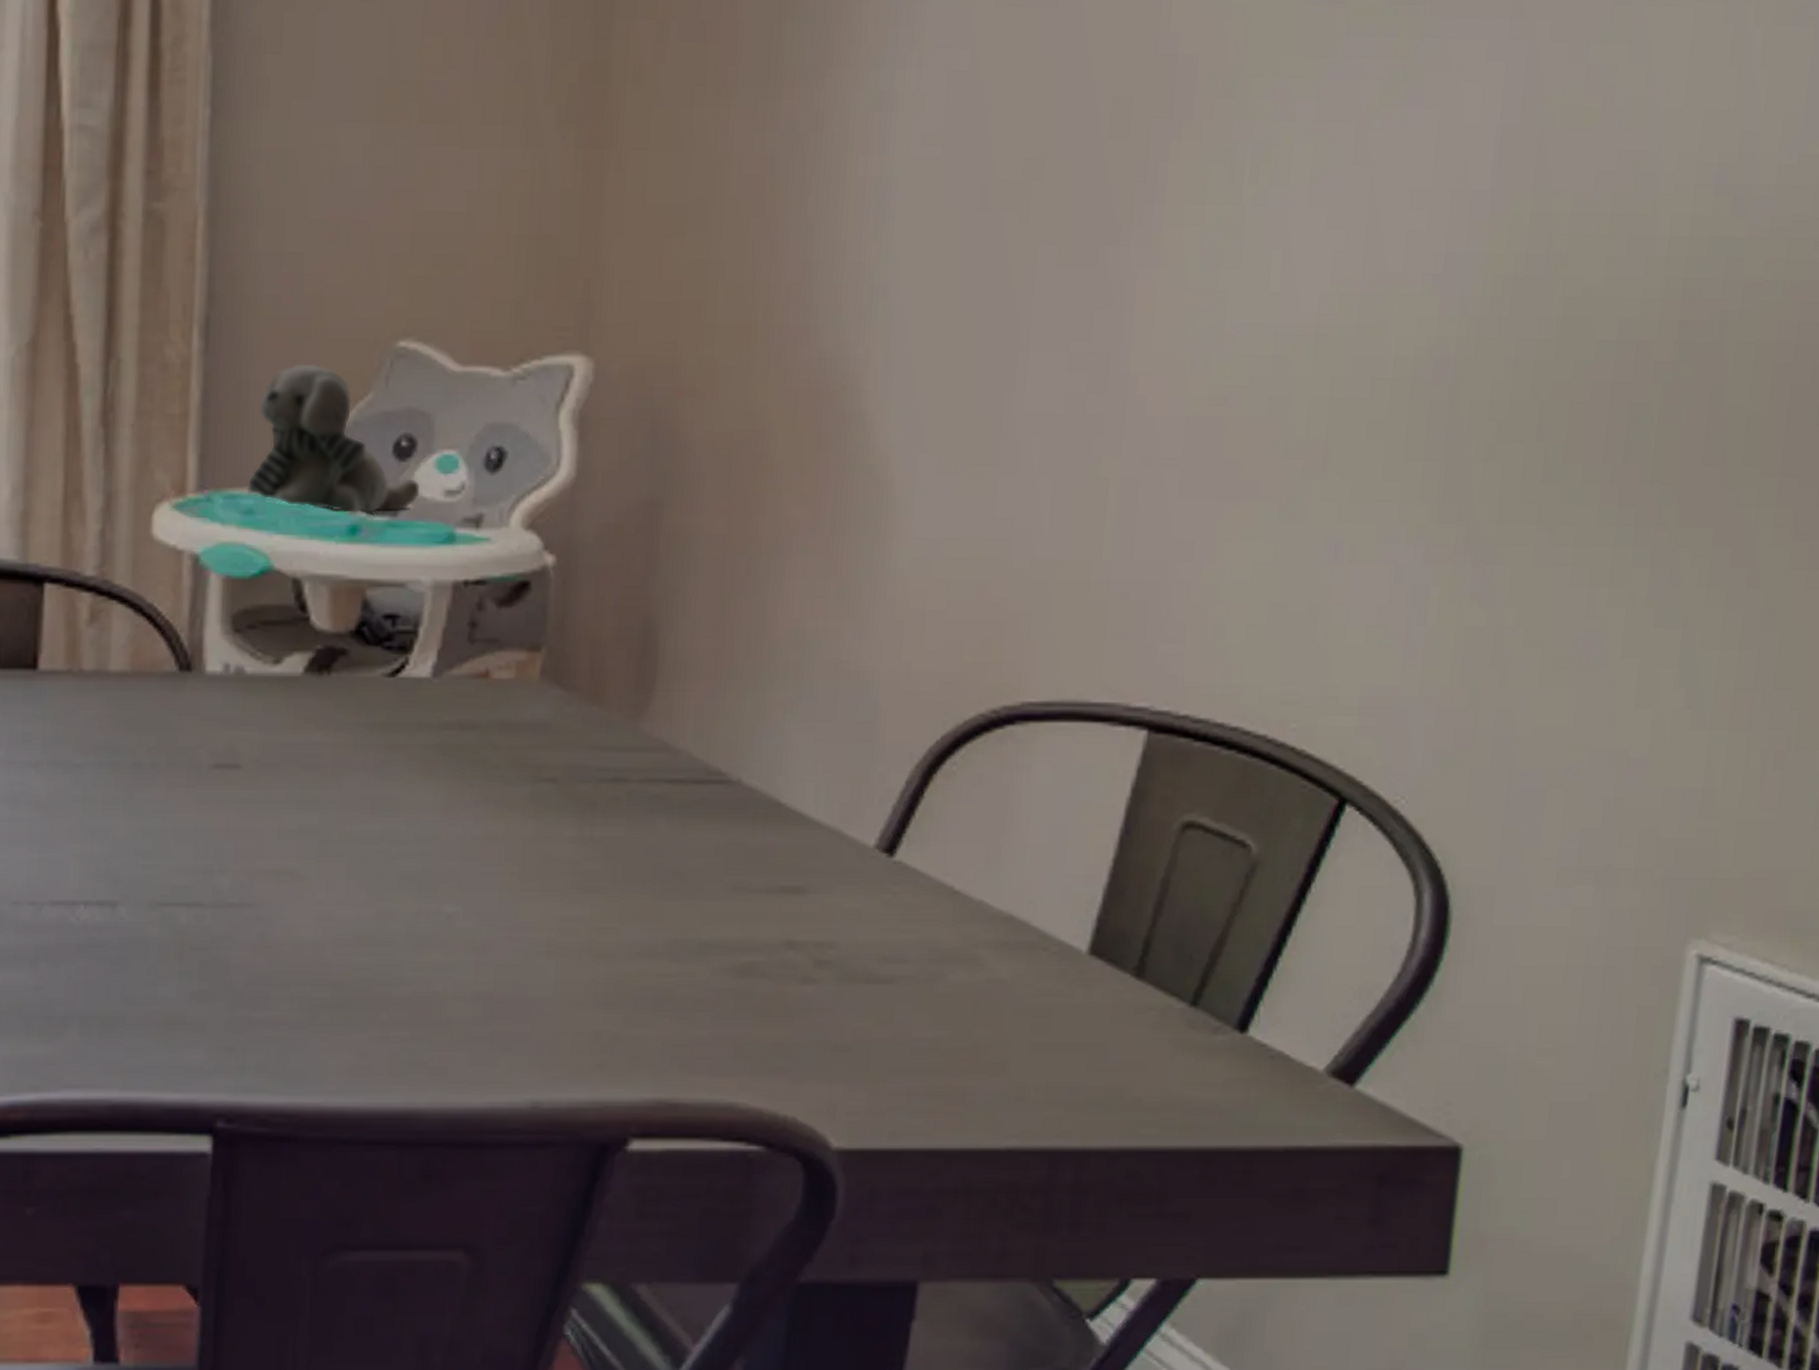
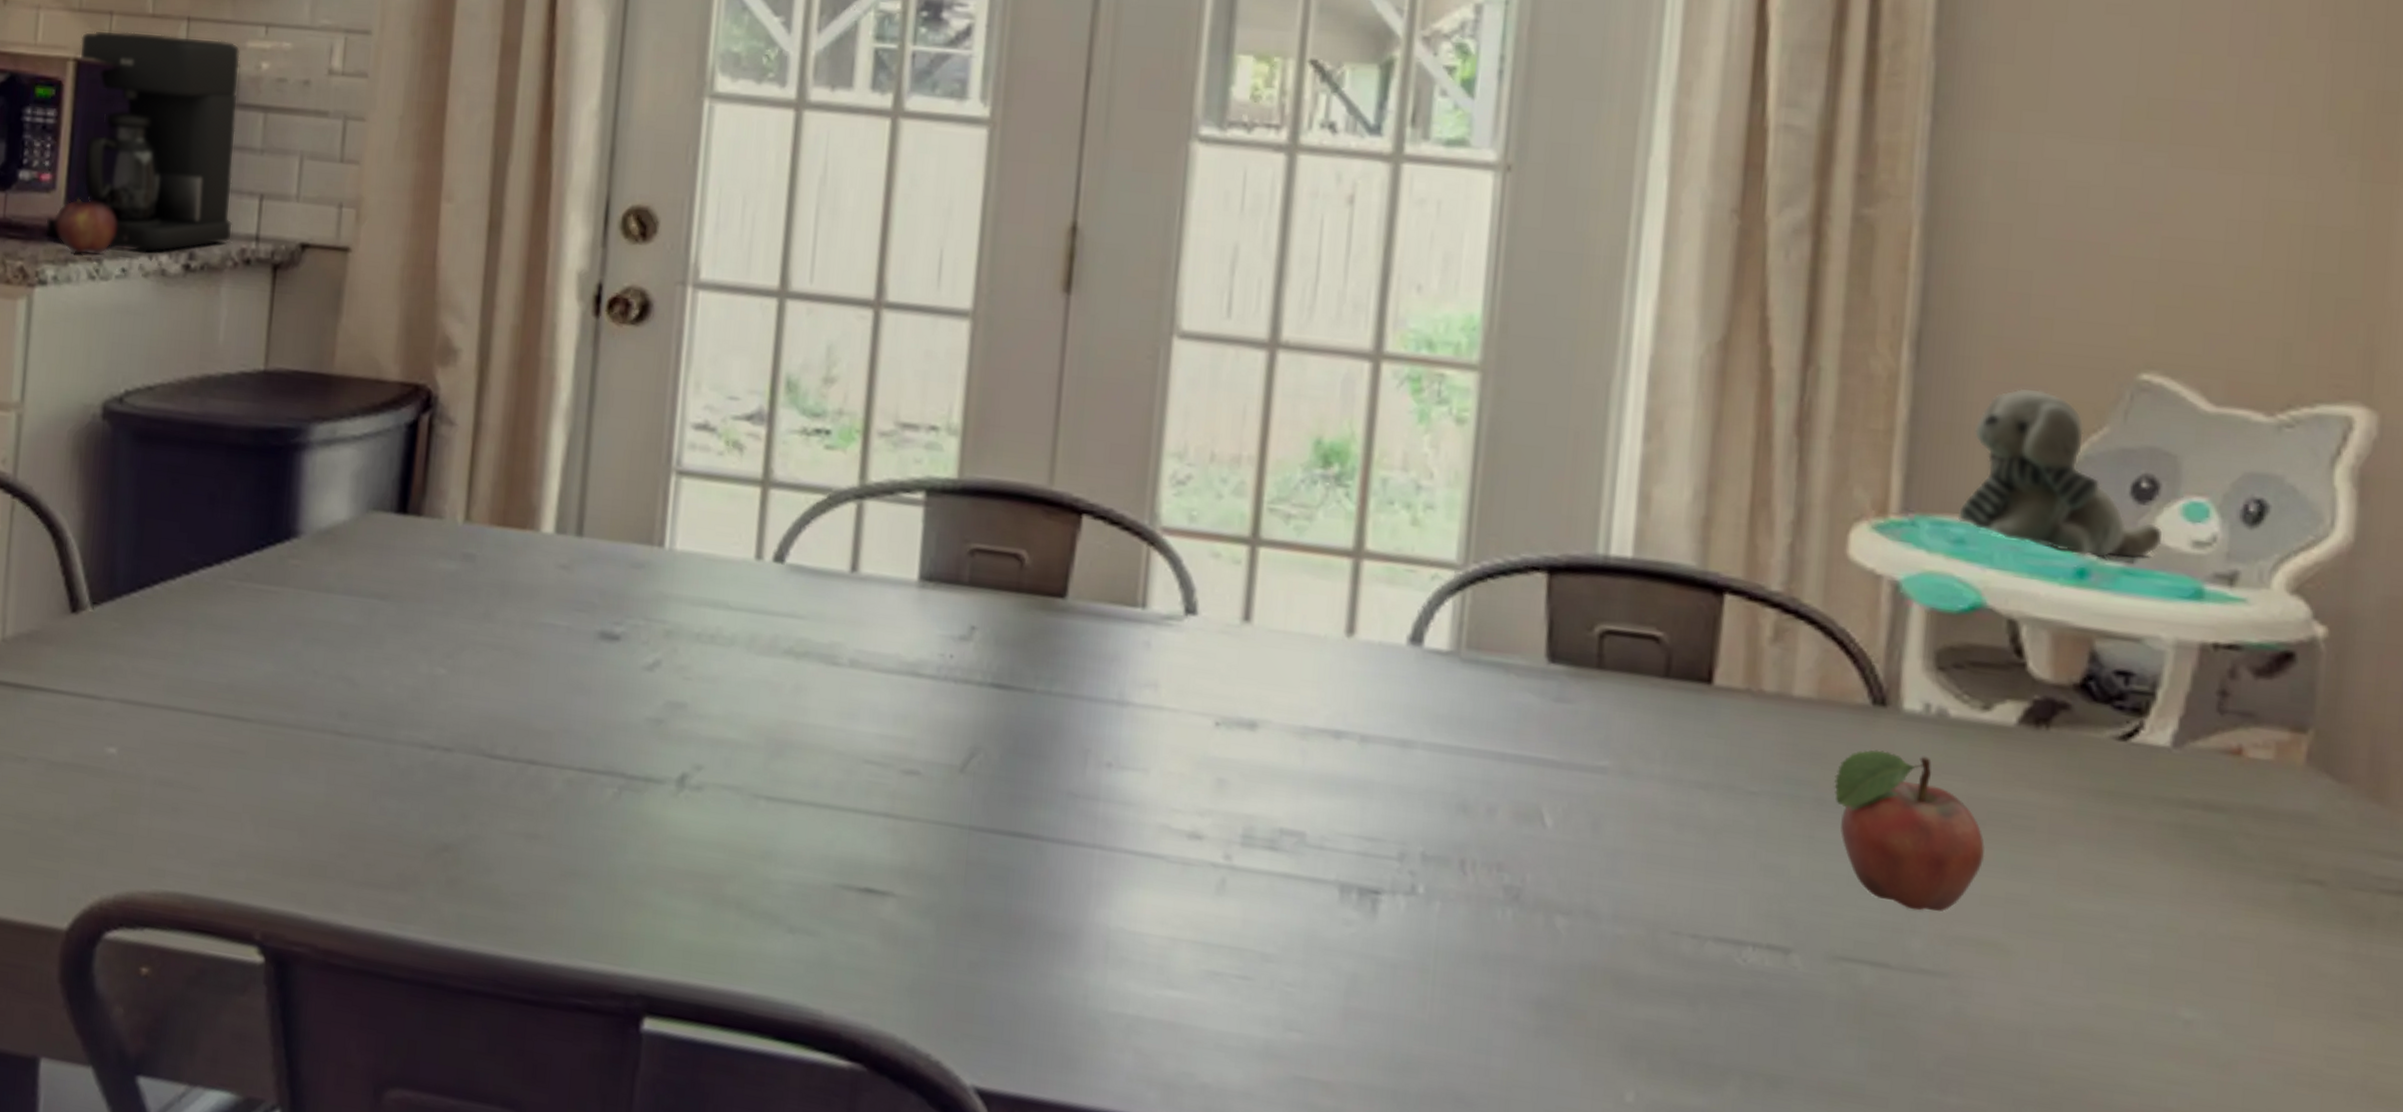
fruit: none [149,712,280,852] -> present [1834,750,1985,912]

